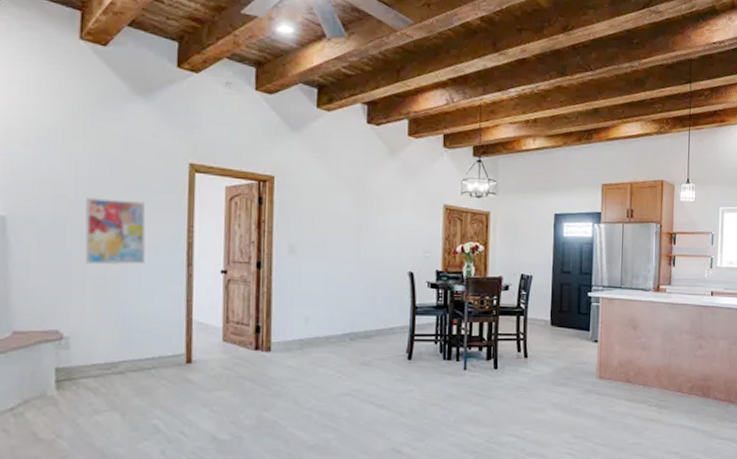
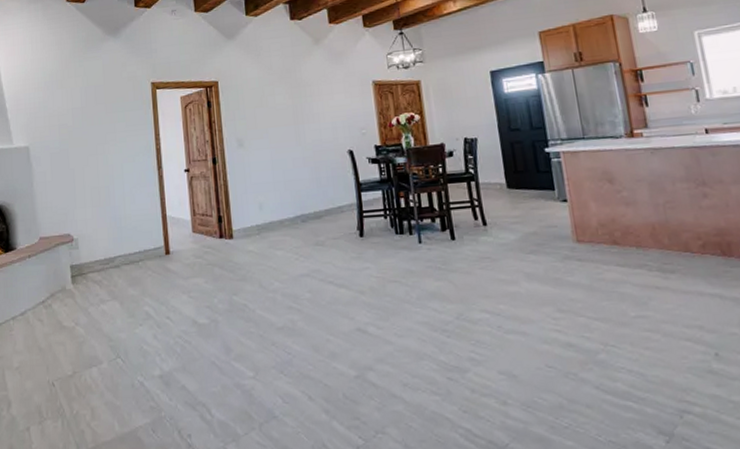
wall art: present [85,198,146,265] -> none [81,120,126,177]

